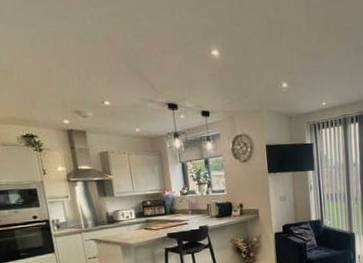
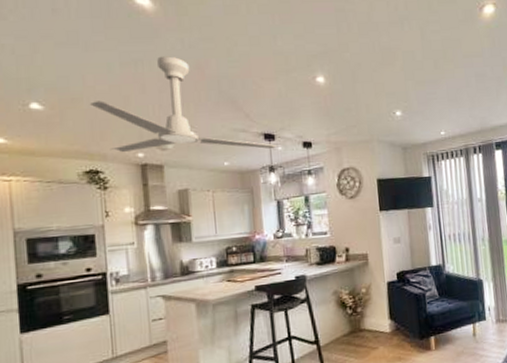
ceiling fan: none [20,31,179,120] -> present [90,56,277,153]

